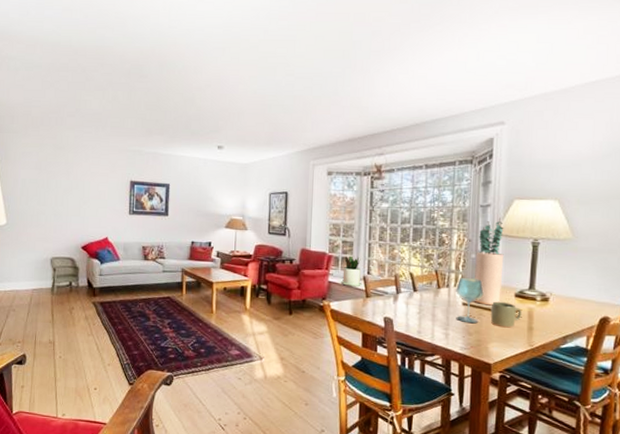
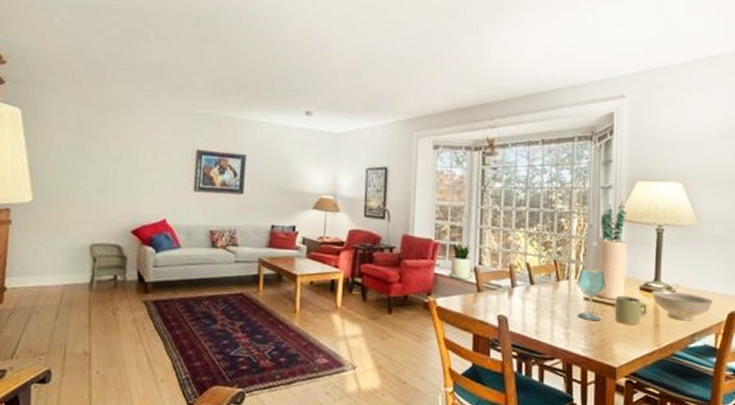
decorative bowl: none [525,297,586,325] -> present [651,290,714,321]

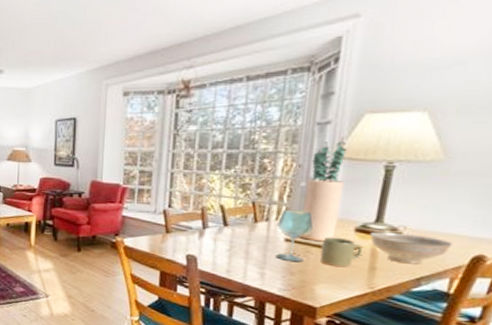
planter: present [449,243,472,280] -> none [137,187,161,222]

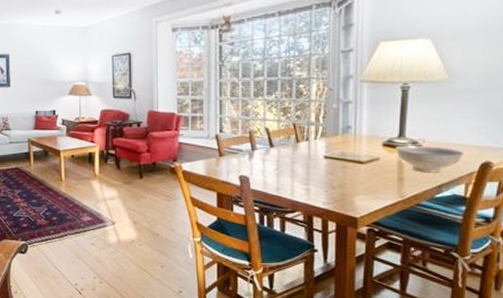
wine glass: present [277,209,314,263] -> none [316,129,348,177]
vase: present [301,136,347,242] -> none [337,62,369,157]
mug: present [319,237,362,268] -> none [355,152,390,180]

